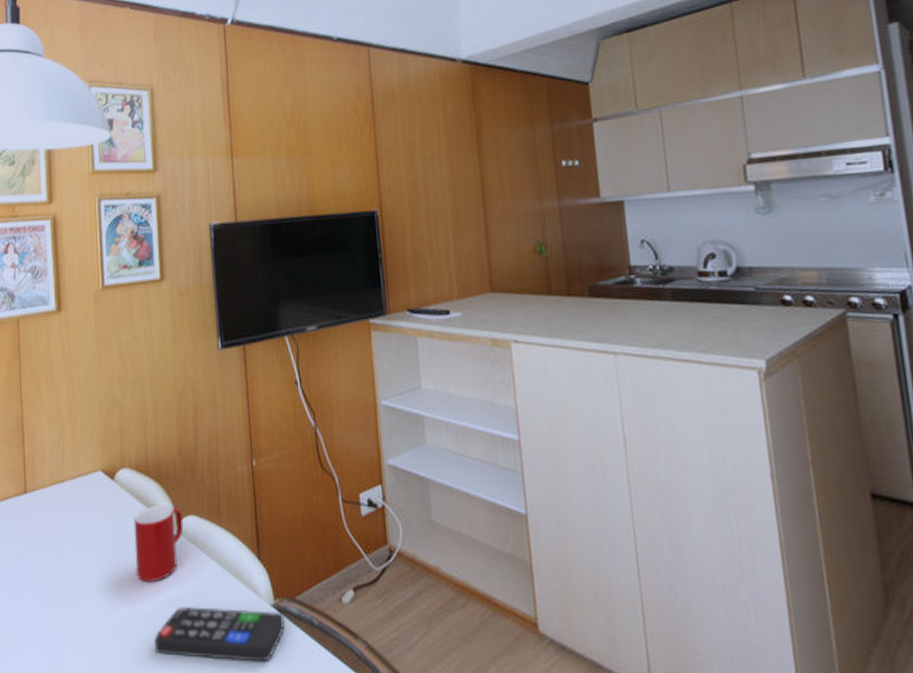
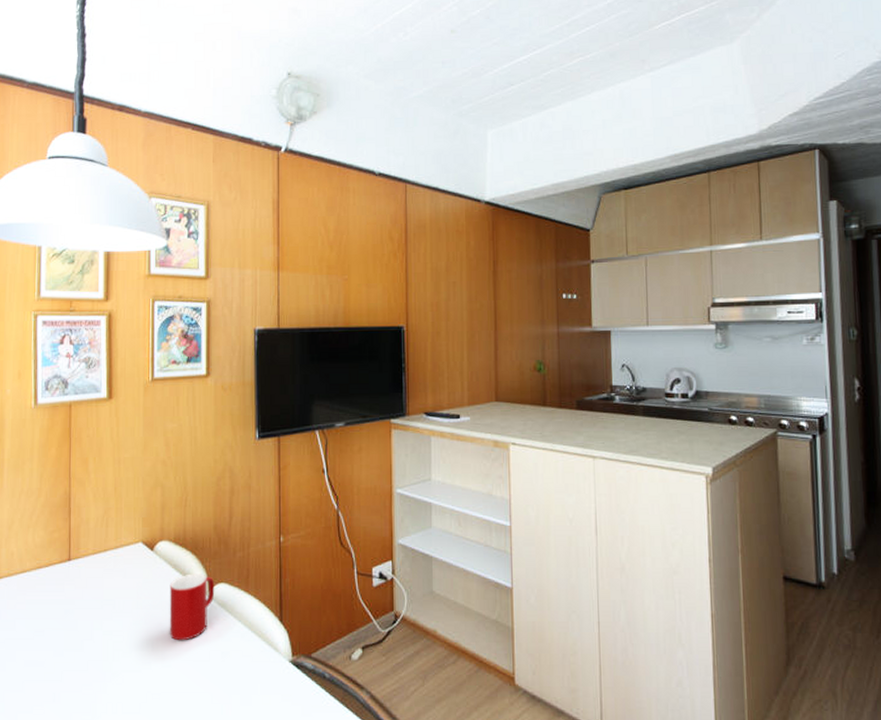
remote control: present [154,607,285,662] -> none [182,662,300,709]

